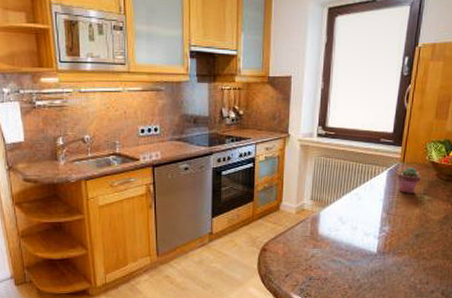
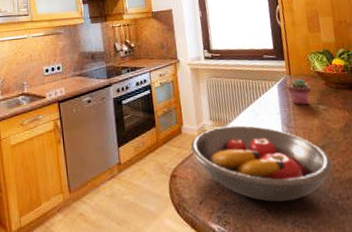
fruit bowl: none [286,208,422,281] -> present [190,125,333,202]

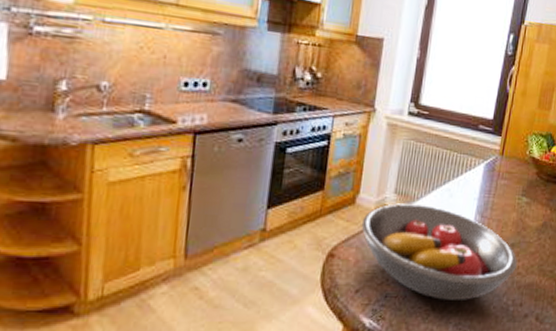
potted succulent: present [287,79,312,105] -> none [495,161,520,194]

